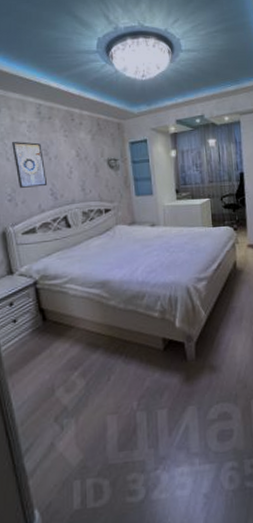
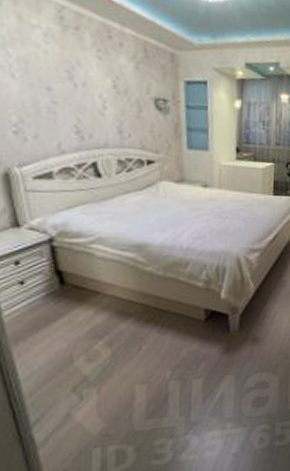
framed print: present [12,141,48,188] -> none [19,51,71,121]

